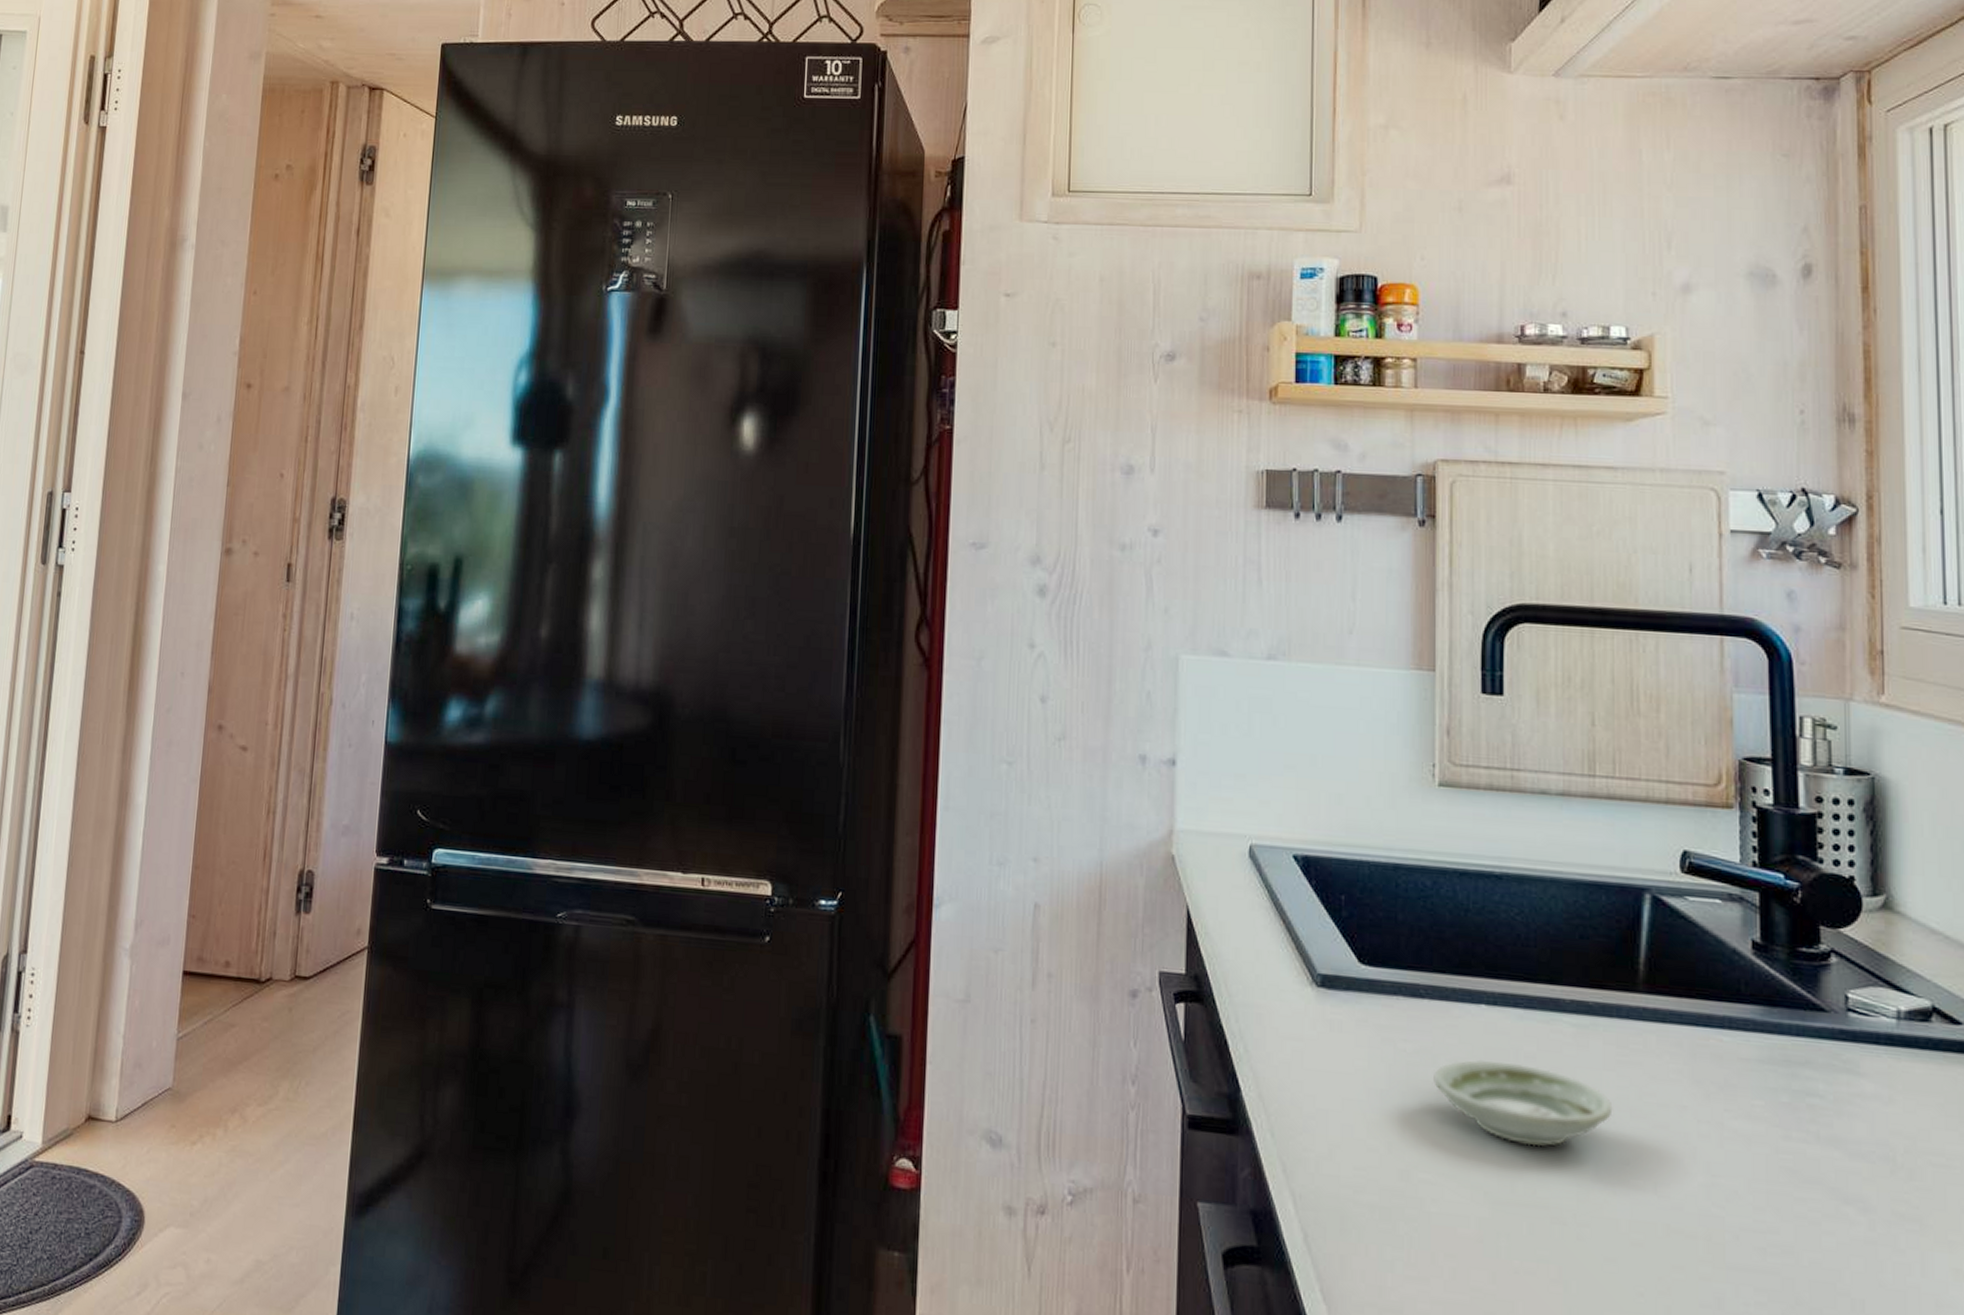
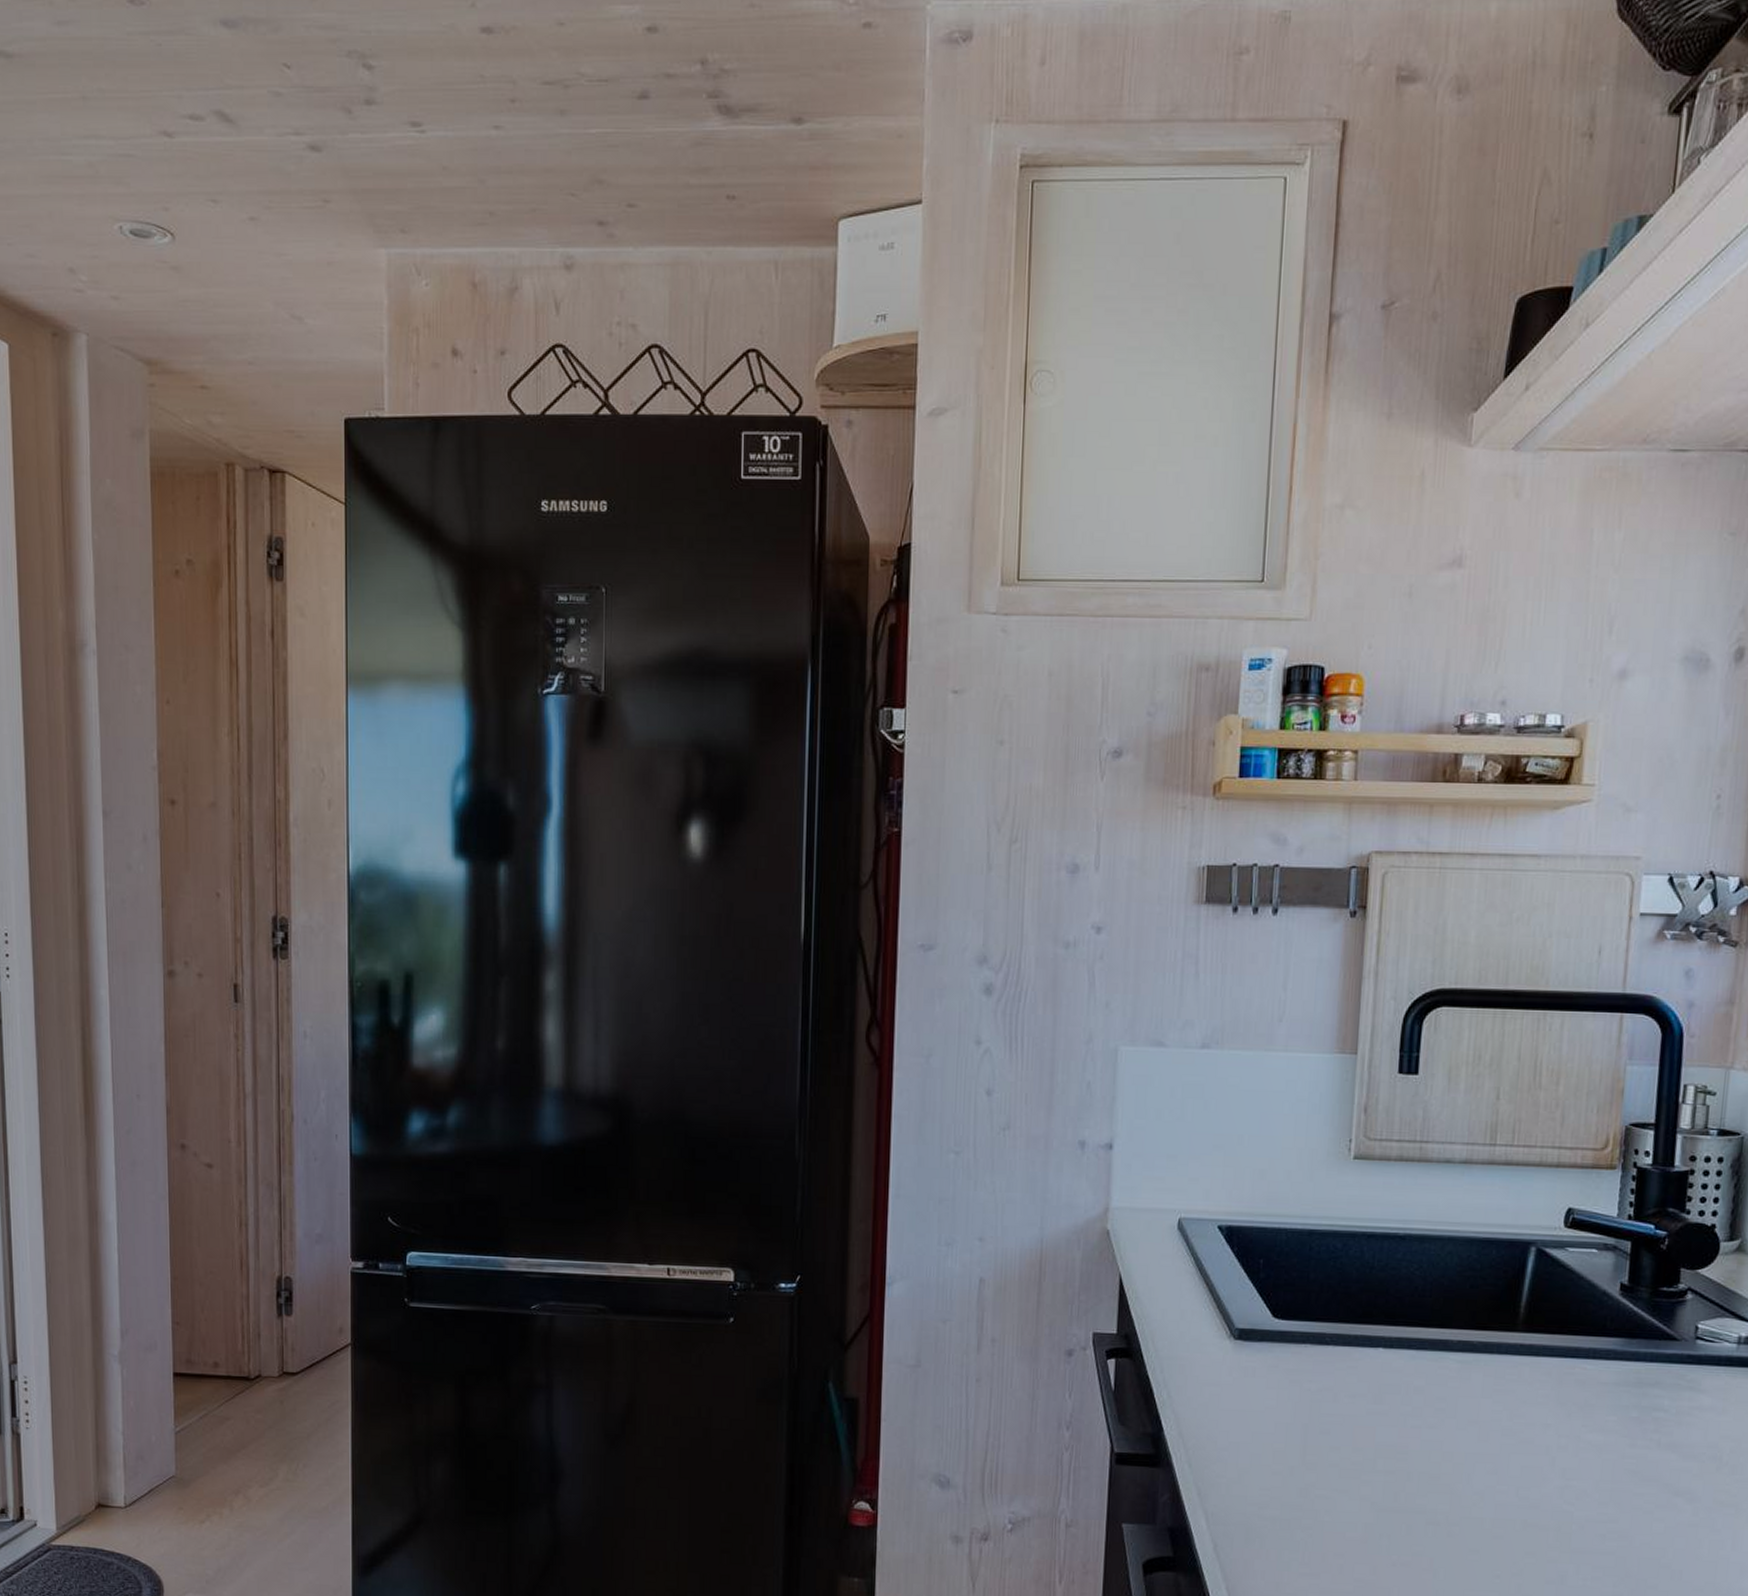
saucer: present [1434,1059,1613,1147] -> none [1333,1394,1487,1464]

